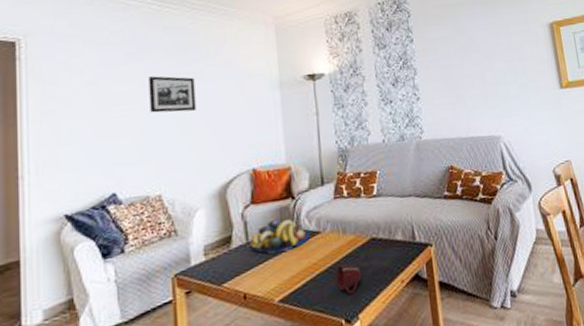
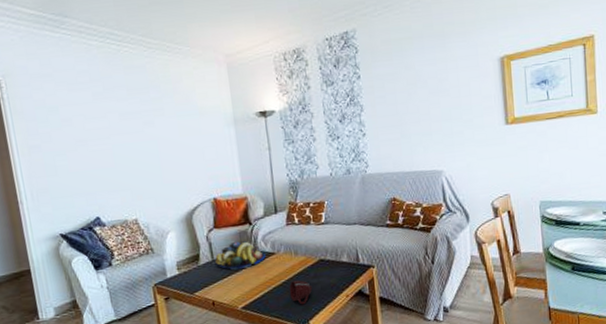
picture frame: present [148,76,196,113] -> none [115,113,161,148]

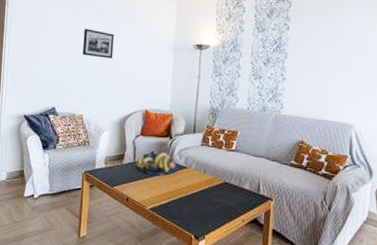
picture frame: none [115,113,161,148] -> present [82,29,114,59]
mug: present [289,279,313,305] -> none [192,195,214,220]

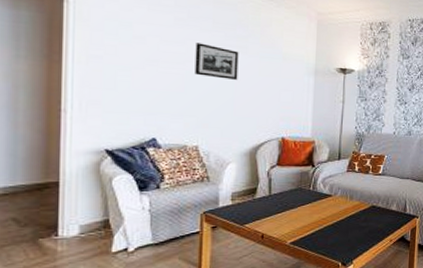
fruit bowl: present [136,150,178,175] -> none [272,180,322,207]

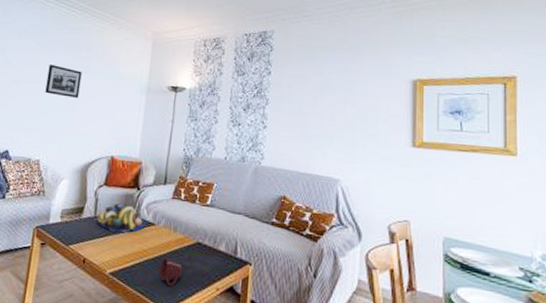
fruit bowl: none [272,180,322,207] -> present [97,202,145,233]
mug: none [339,222,361,245] -> present [159,257,184,287]

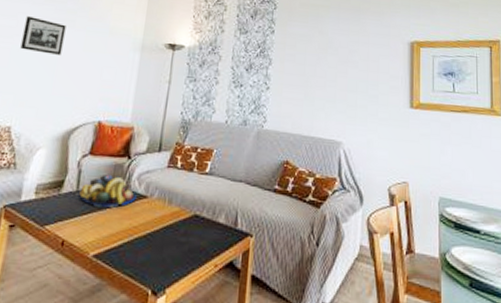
mug: present [159,257,184,287] -> none [151,233,179,267]

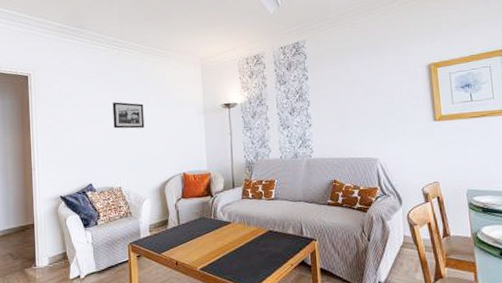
fruit bowl: present [79,173,137,208] -> none [181,210,223,236]

